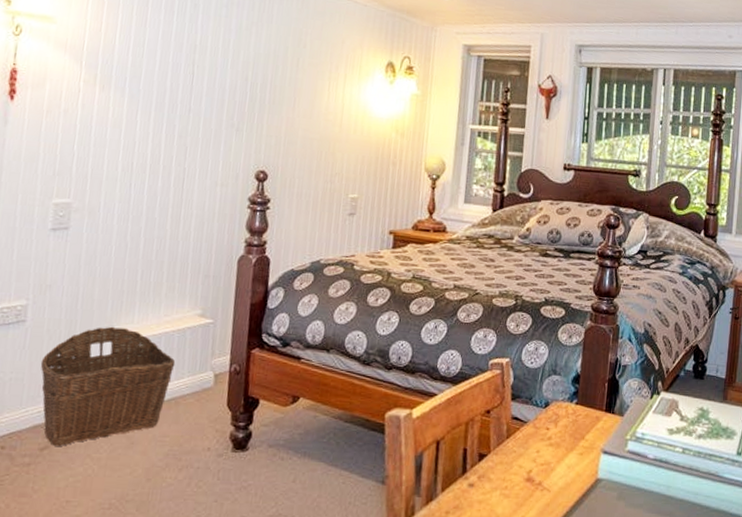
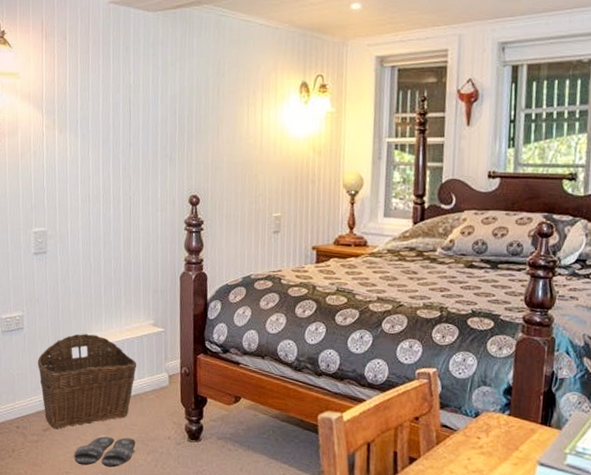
slippers: none [79,451,165,491] -> present [74,436,136,467]

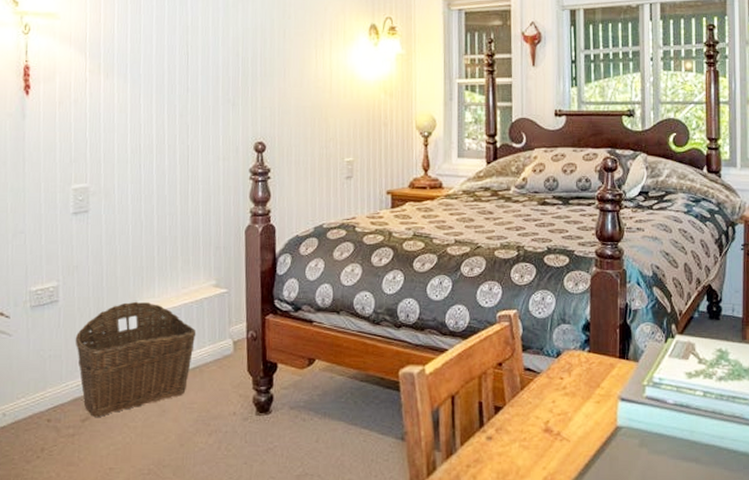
slippers: present [74,436,136,467] -> none [119,419,195,457]

